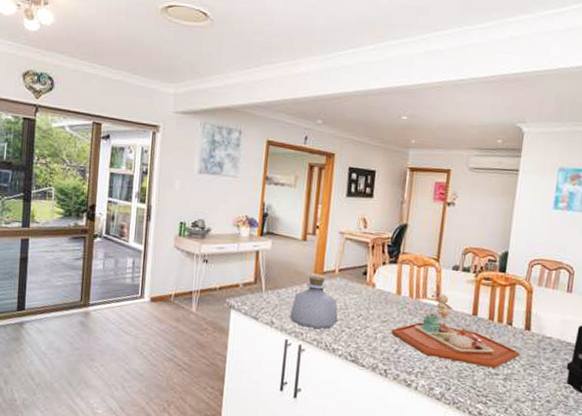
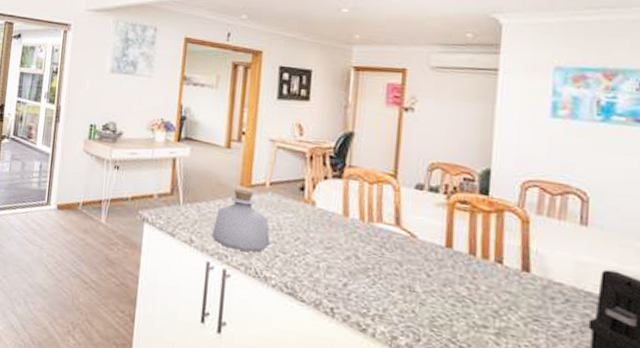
food tray: present [391,287,520,368] -> none [338,209,517,319]

